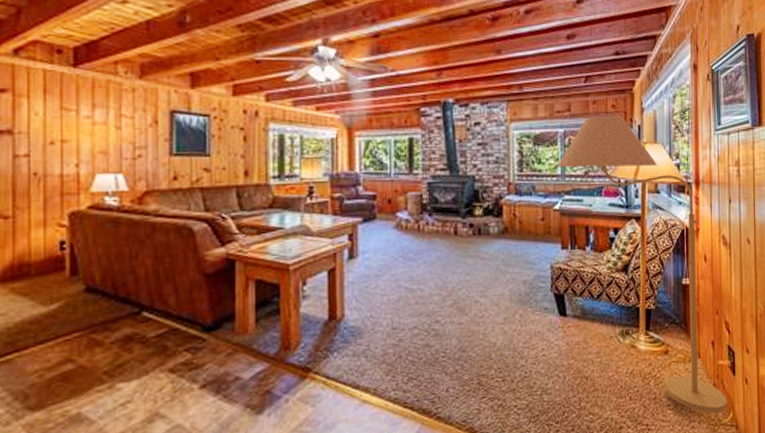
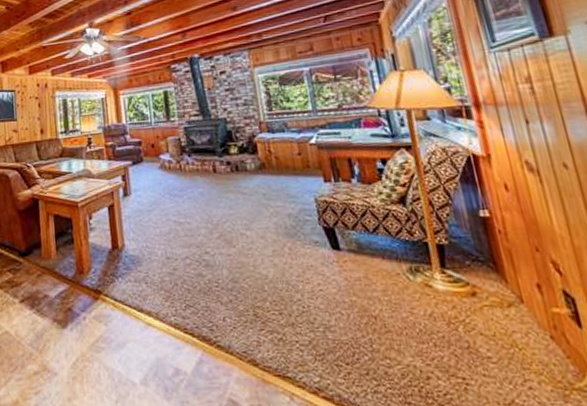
floor lamp: present [557,115,728,414] -> none [306,47,580,375]

